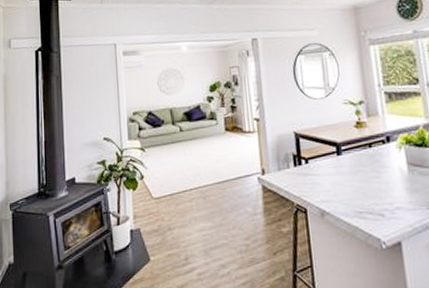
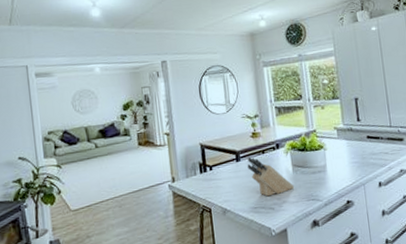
knife block: none [350,150,411,200] -> present [247,157,295,197]

